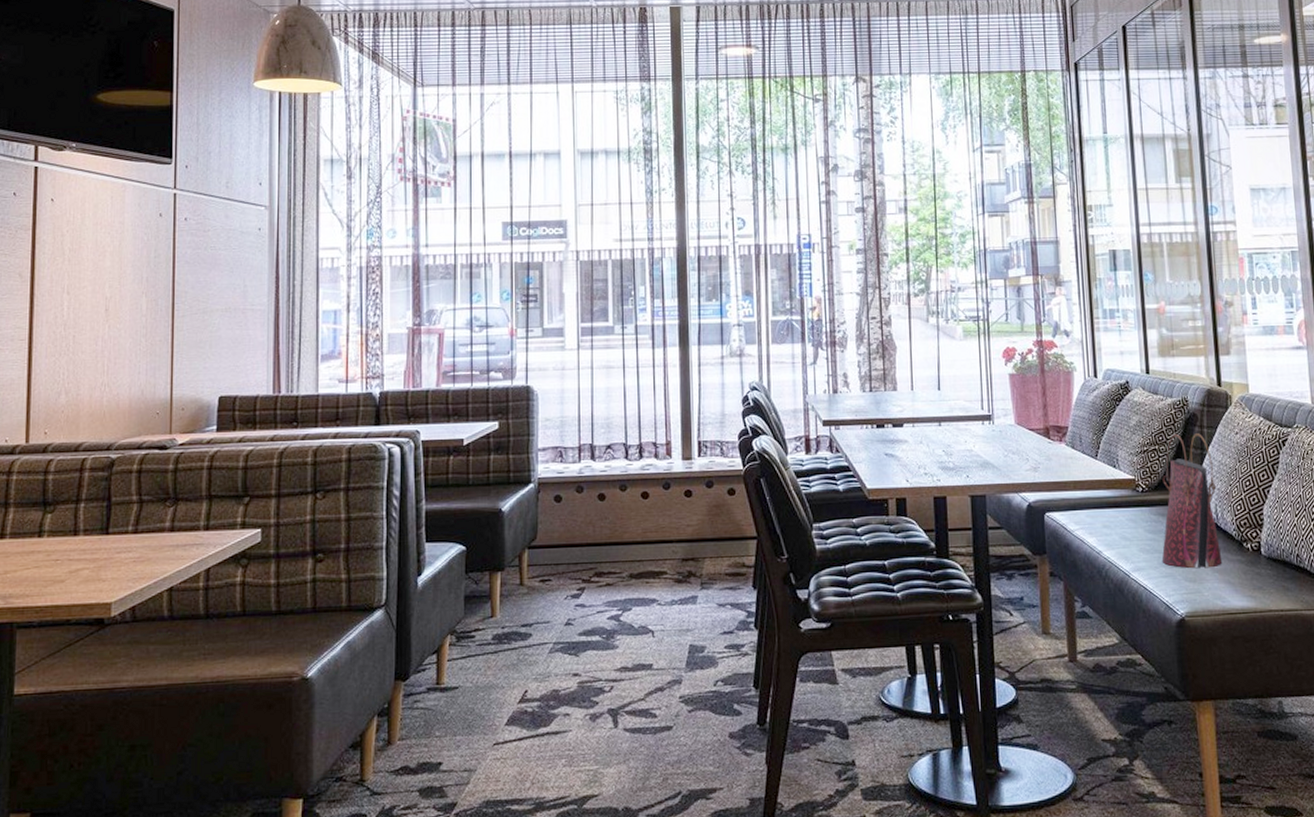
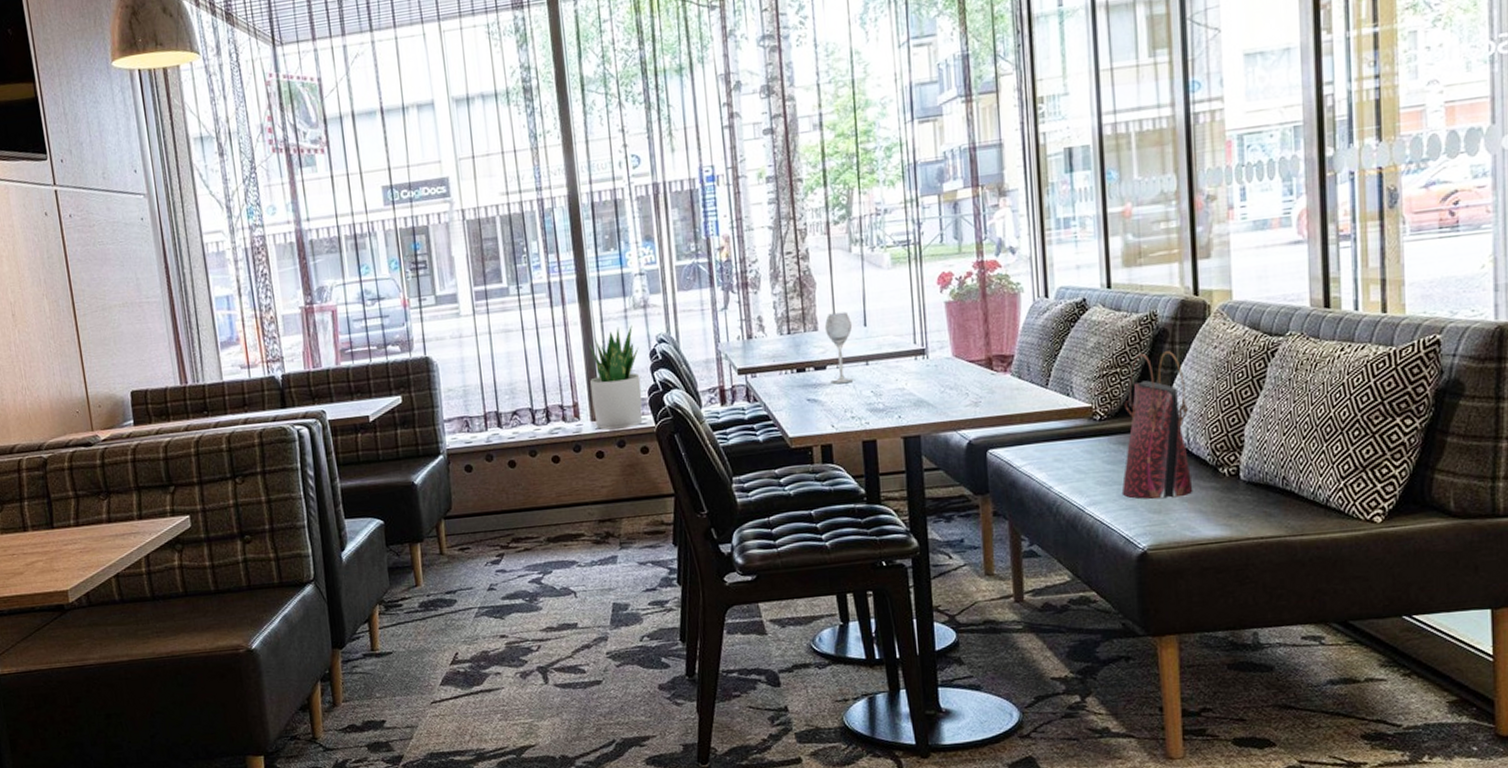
planter: none [684,371,733,471] -> present [588,325,643,430]
wineglass: none [903,375,928,442] -> present [824,311,854,384]

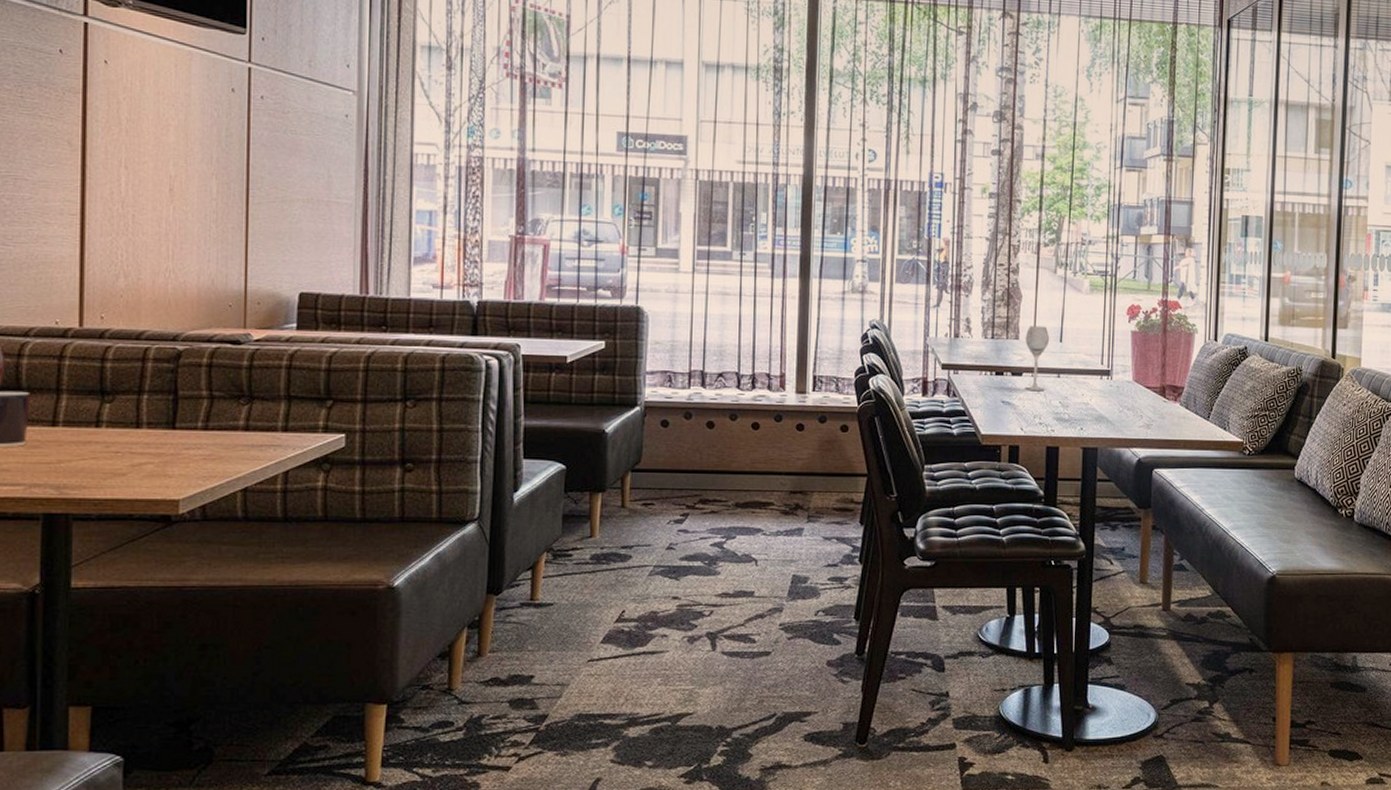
planter: present [588,325,643,430] -> none [799,307,852,406]
handbag: present [1121,351,1193,499] -> none [1260,402,1319,531]

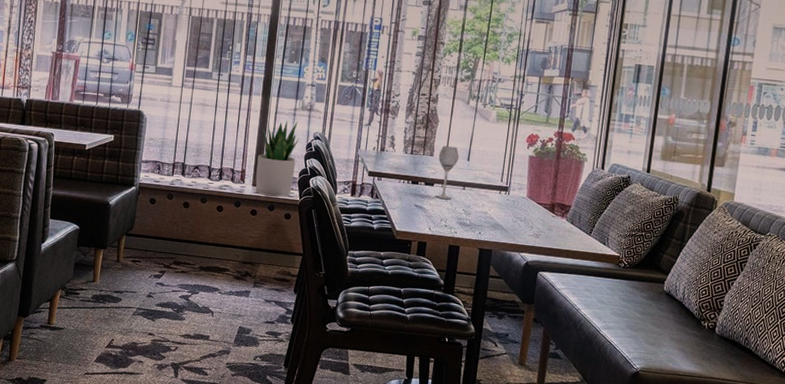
planter: none [799,307,852,406] -> present [255,120,299,198]

